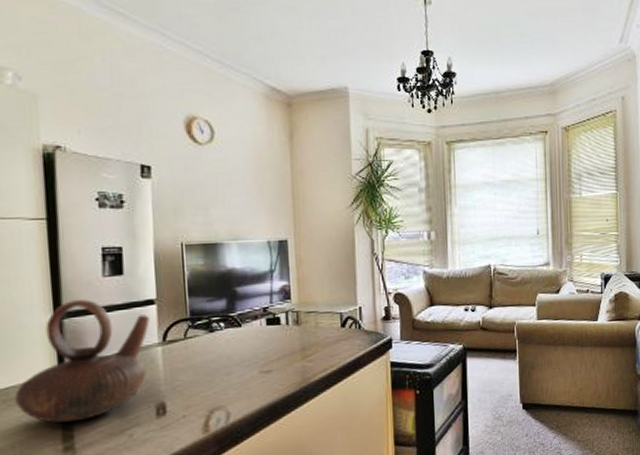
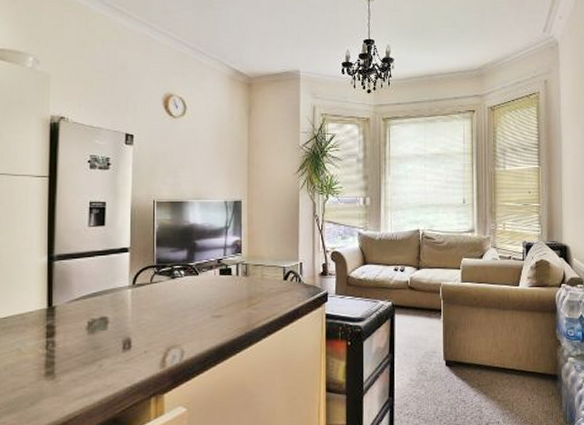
teapot: present [15,300,150,423] -> none [11,245,123,351]

